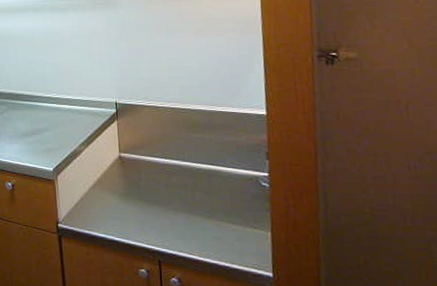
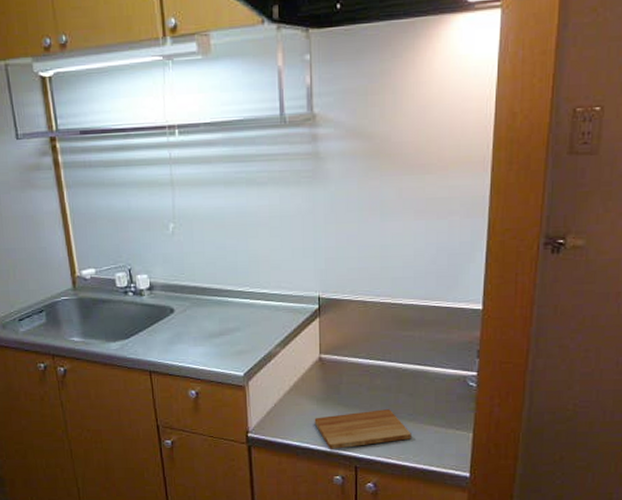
cutting board: none [117,206,211,243] -> present [314,409,411,449]

